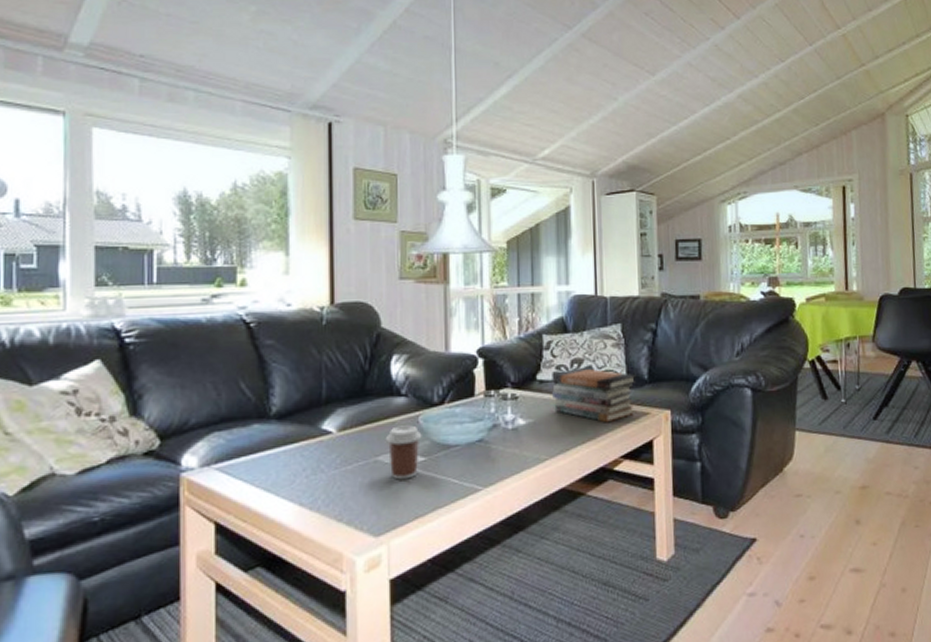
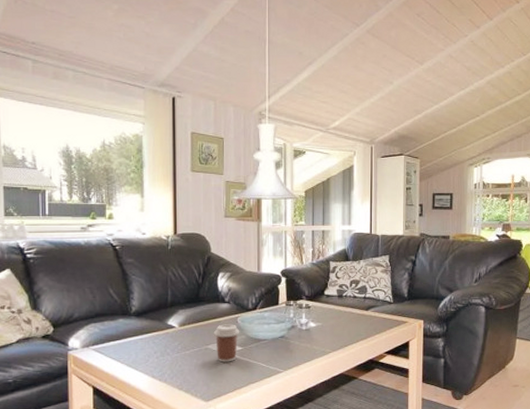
book stack: present [552,368,637,423] -> none [336,287,399,328]

